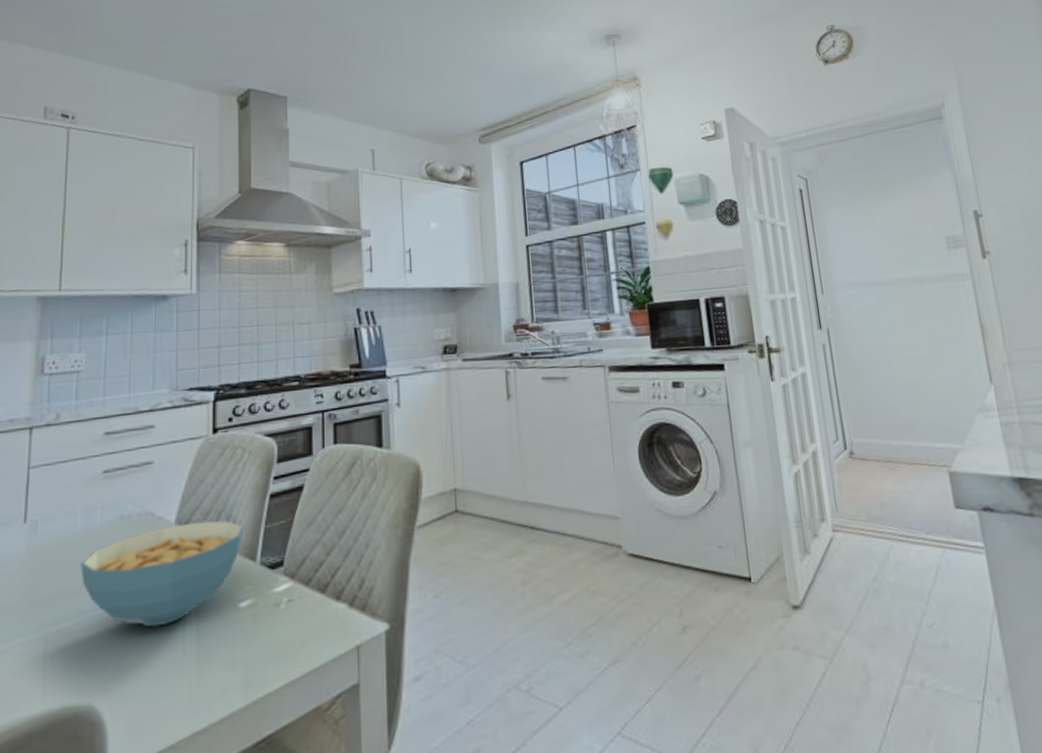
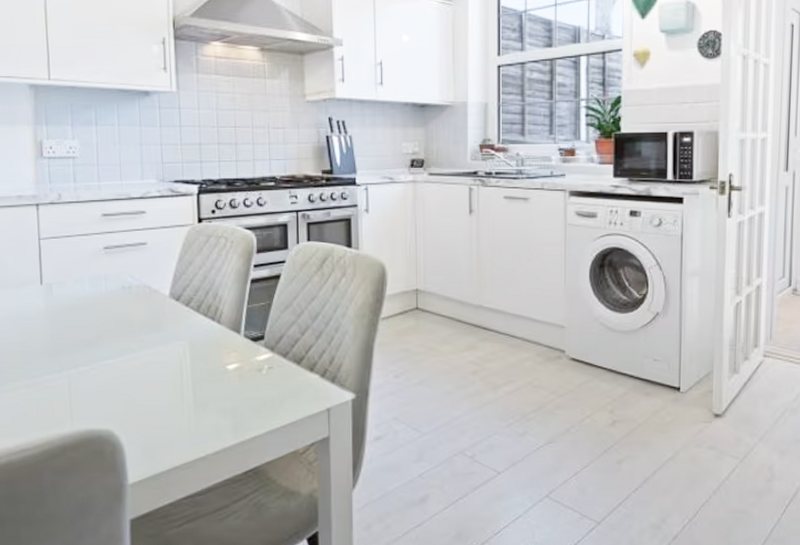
cereal bowl: present [80,520,244,627] -> none [92,297,229,377]

